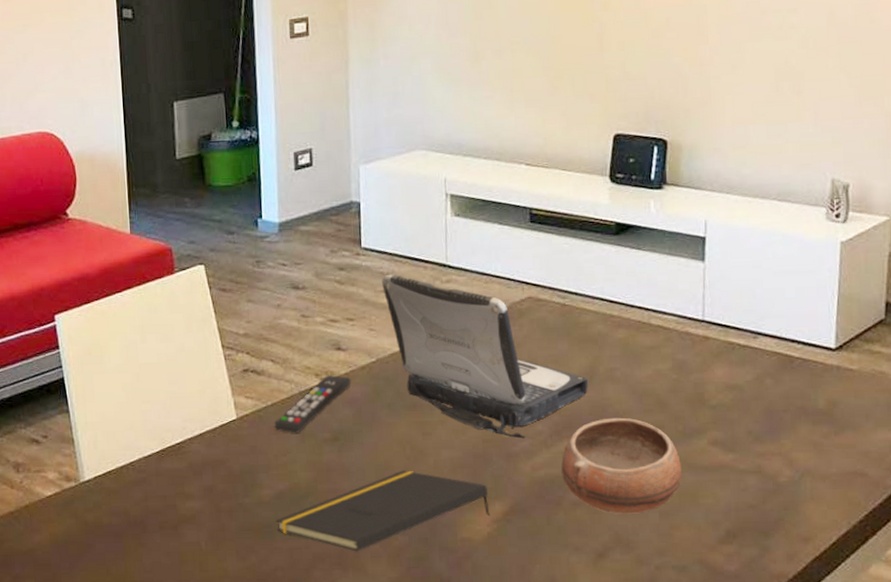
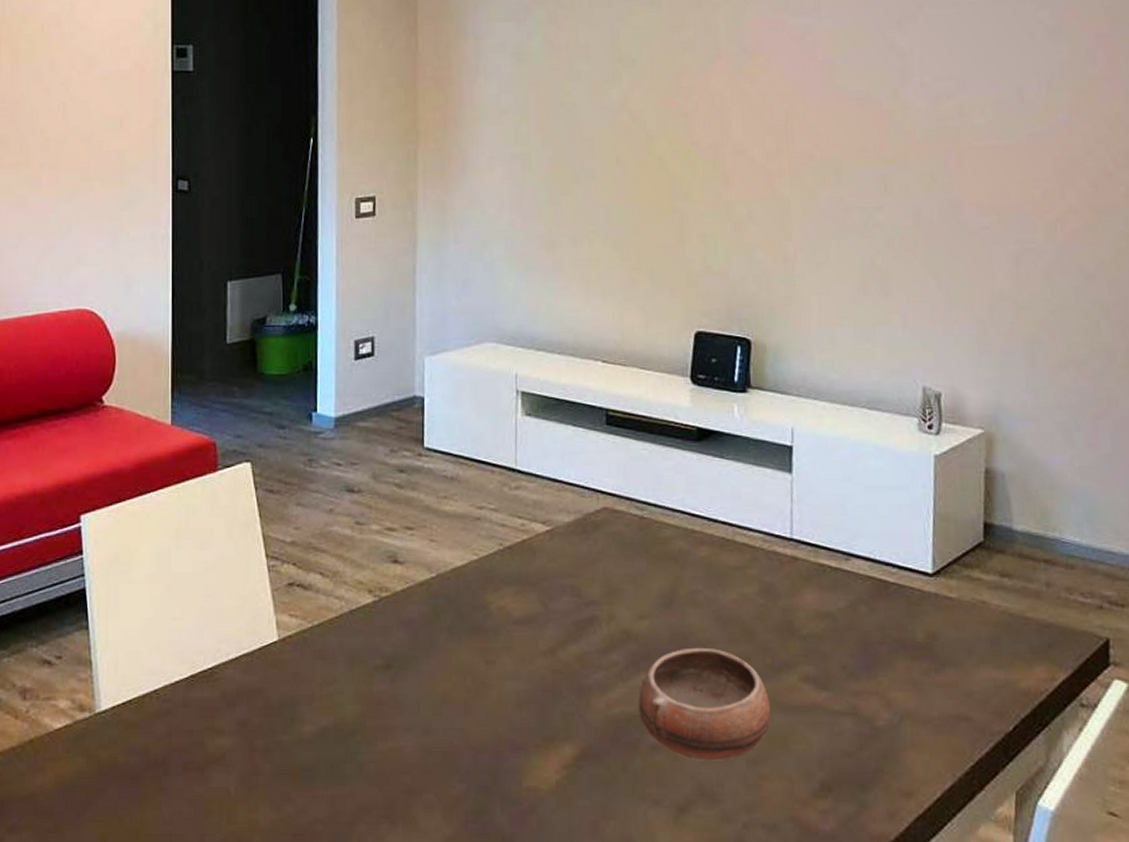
remote control: present [274,375,351,433] -> none [320,592,408,659]
notepad: present [275,470,490,552] -> none [316,705,559,802]
laptop: present [382,274,588,439] -> none [445,478,668,670]

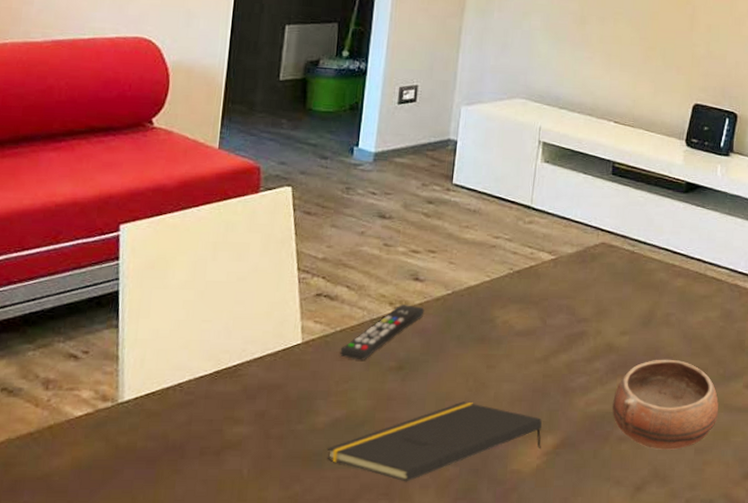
notepad: none [316,705,559,802] -> present [327,401,542,482]
remote control: none [320,592,408,659] -> present [340,305,425,360]

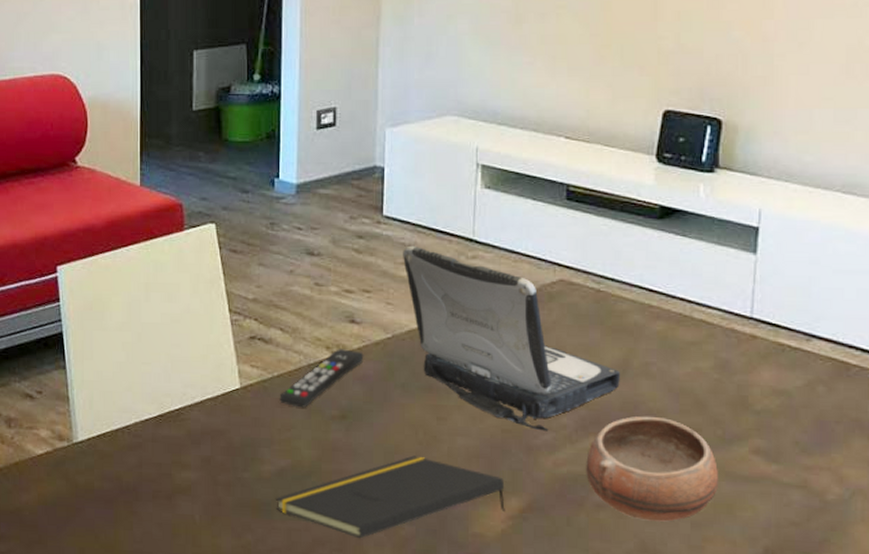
laptop: none [467,211,646,375] -> present [403,245,620,432]

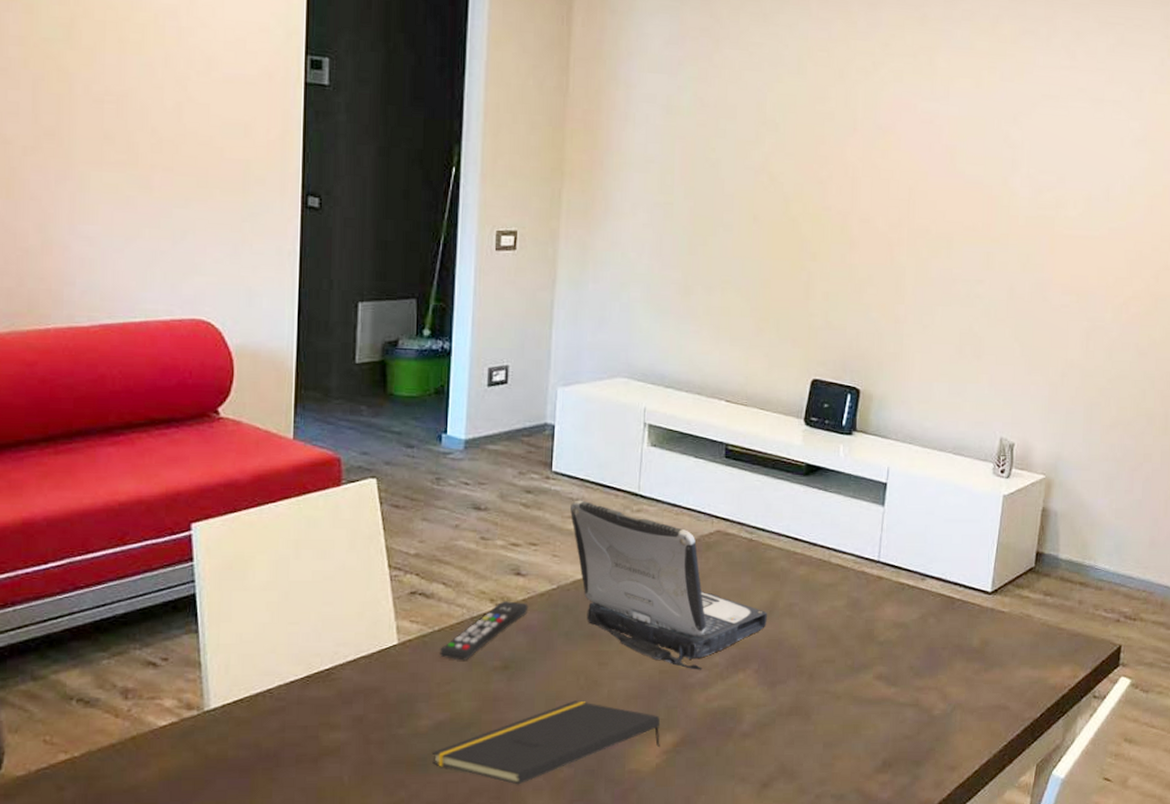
bowl: present [586,416,719,522] -> none [734,651,848,745]

